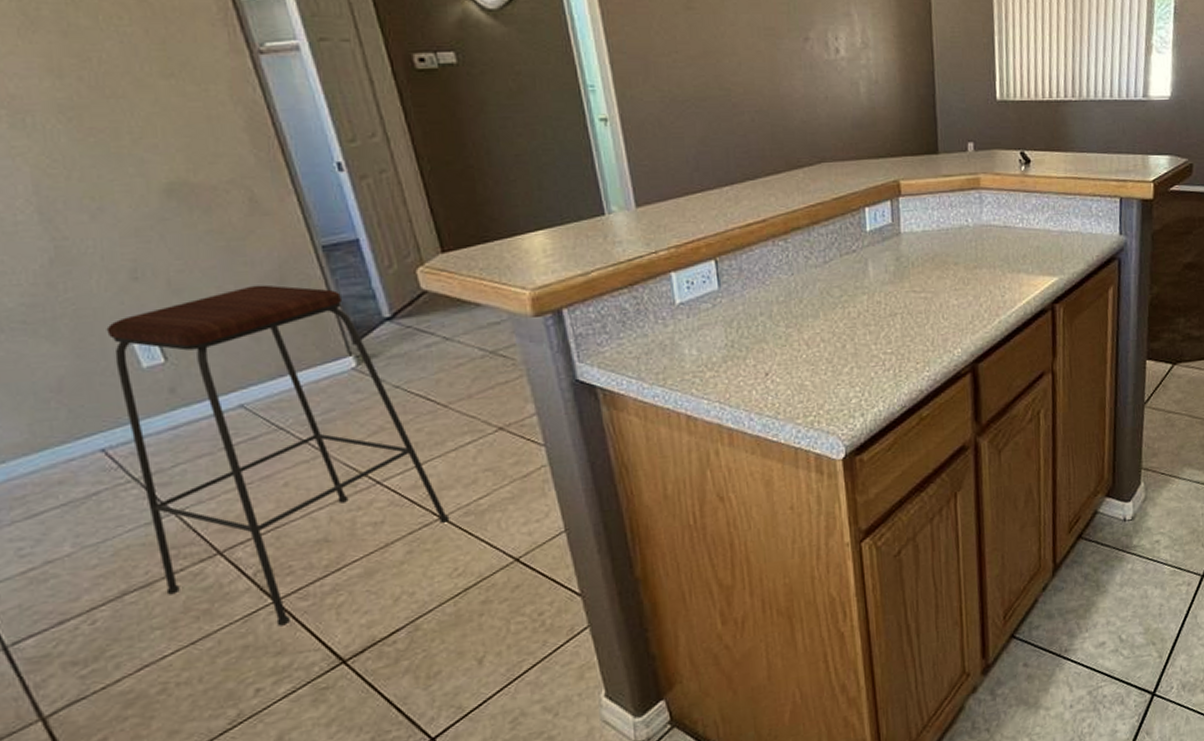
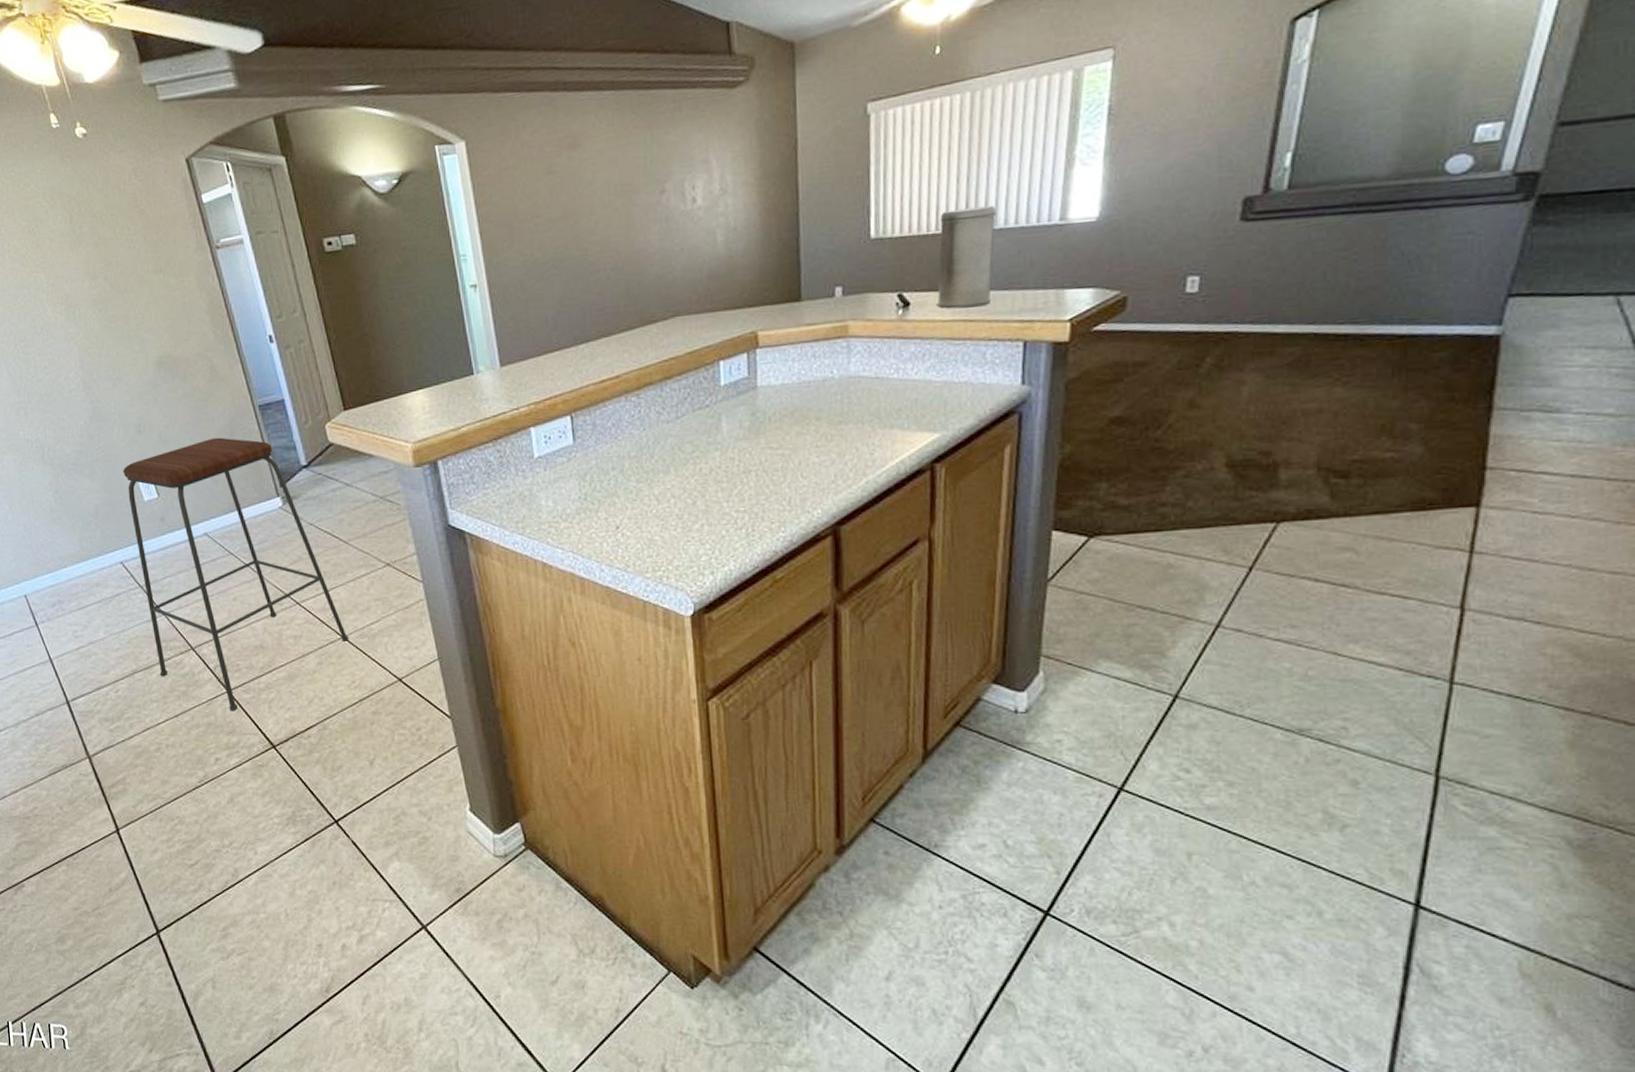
canister: none [1052,79,1096,167] -> present [936,205,997,309]

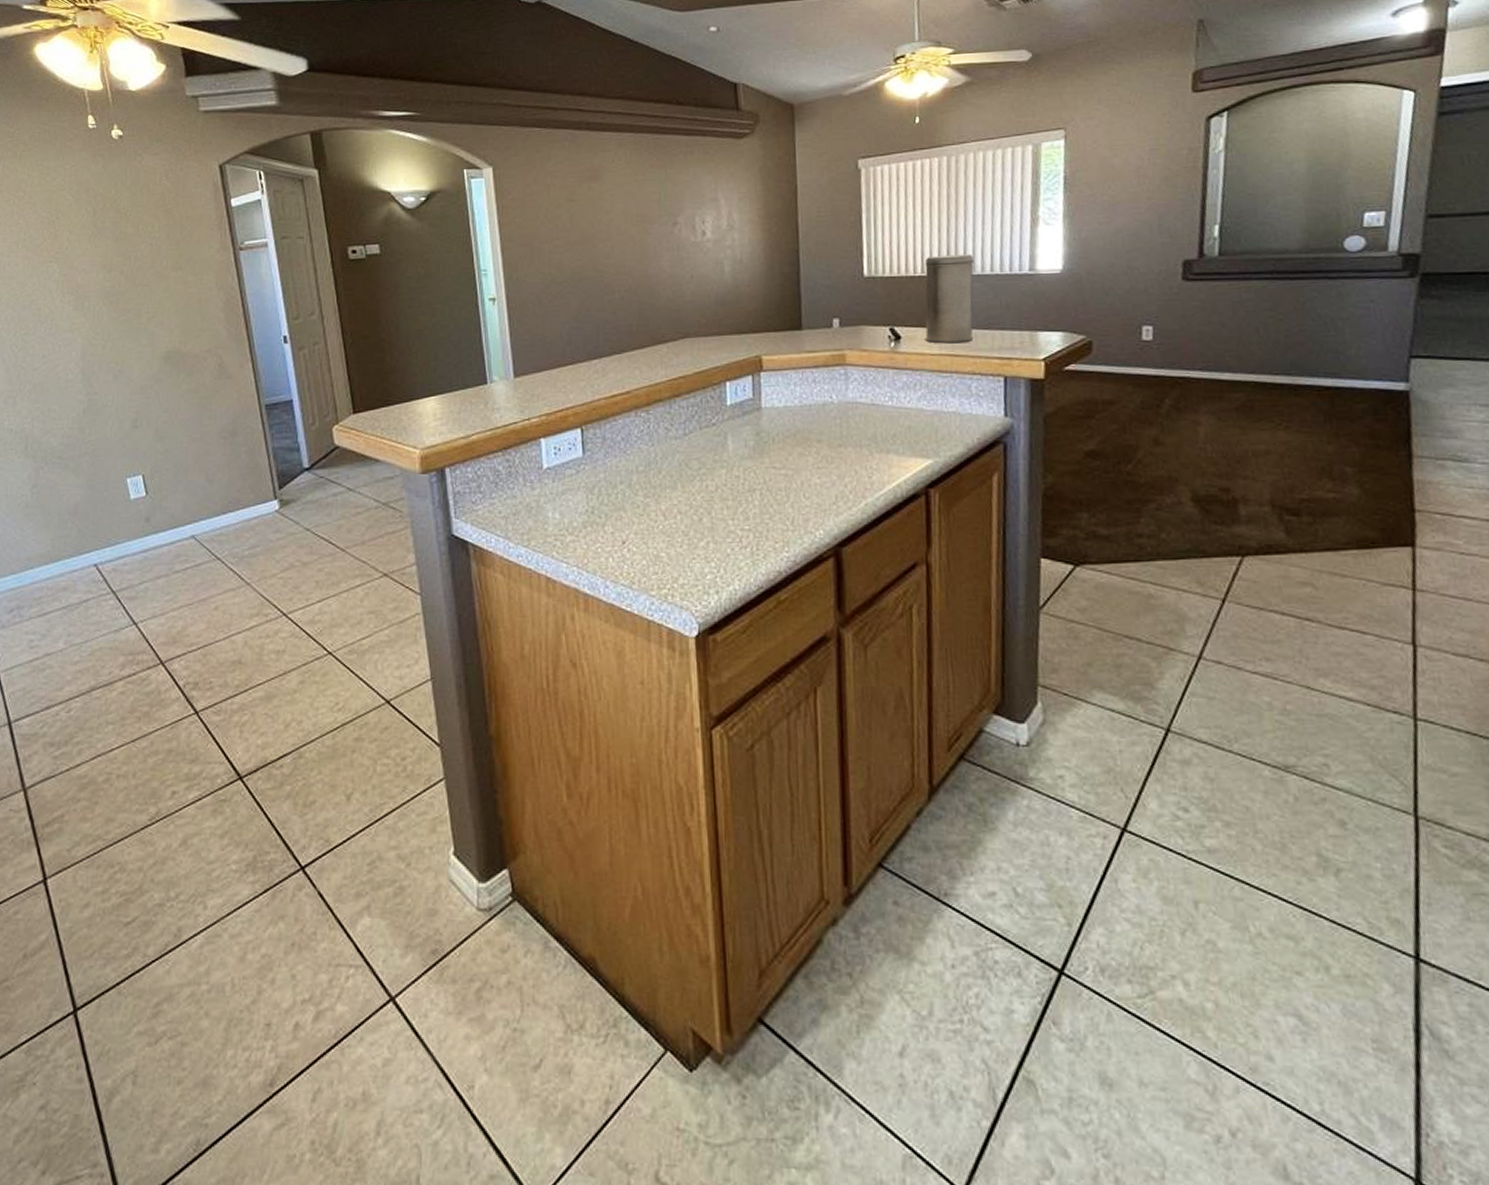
bar stool: present [123,437,349,711] -> none [111,435,337,736]

